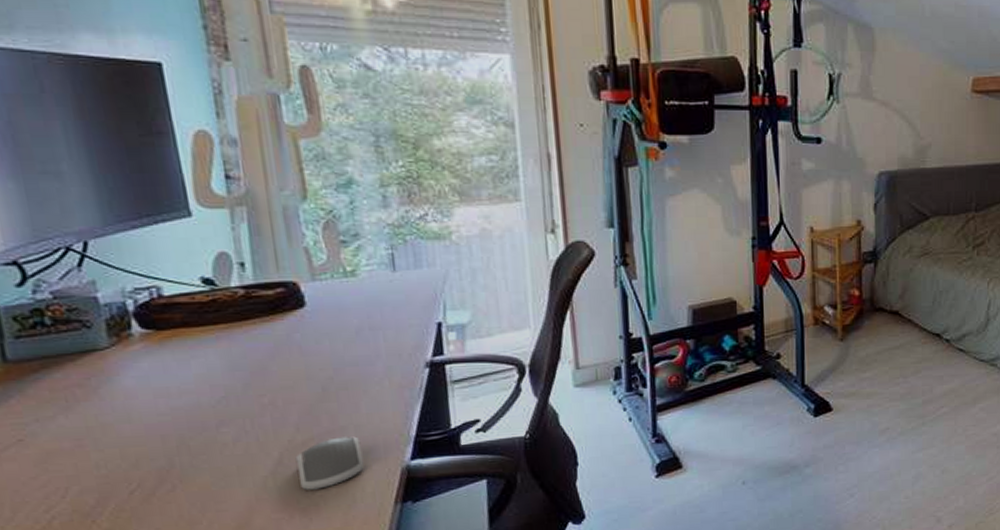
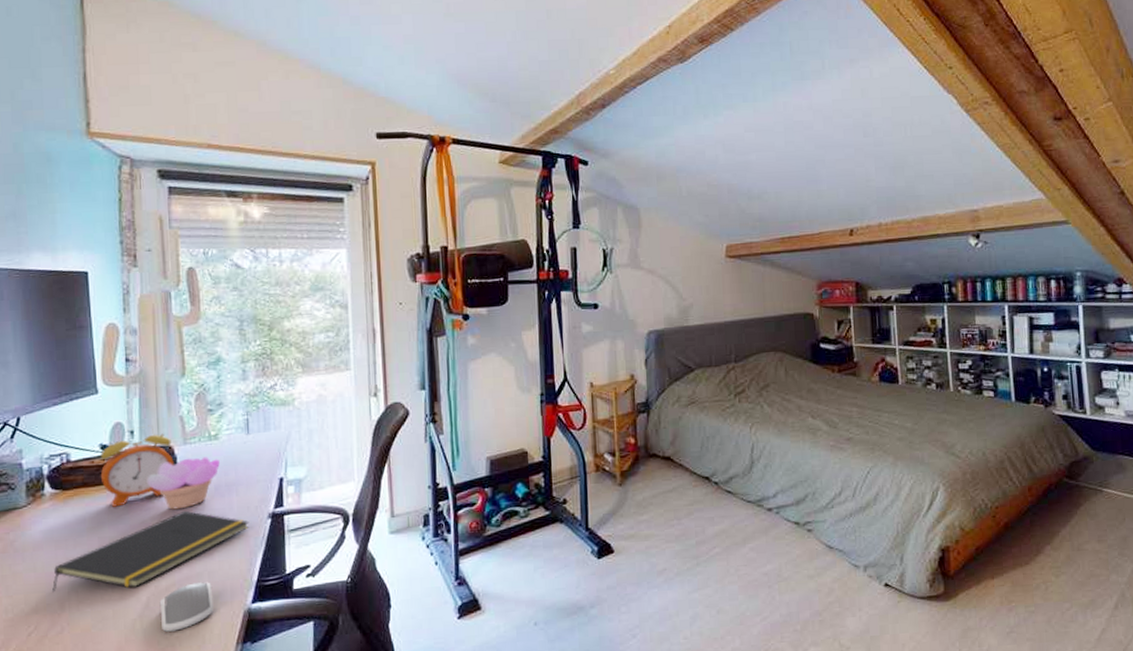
notepad: none [155,356,402,445] -> present [52,510,249,591]
alarm clock: none [202,256,301,351] -> present [100,425,174,507]
succulent plant: none [266,296,360,356] -> present [146,457,220,510]

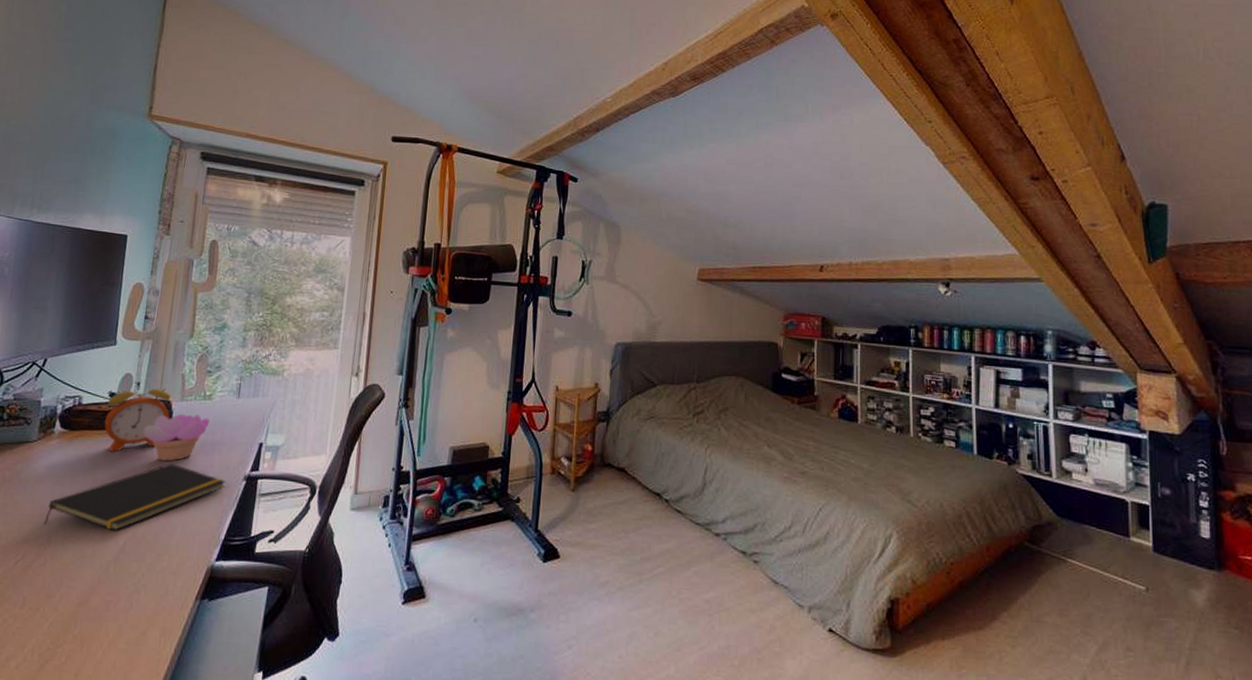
computer mouse: present [159,582,214,632] -> none [132,533,183,578]

